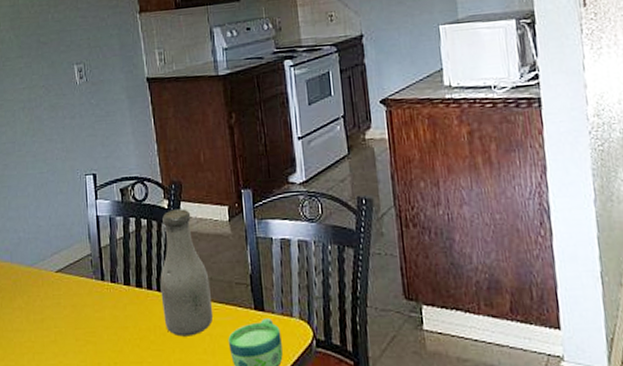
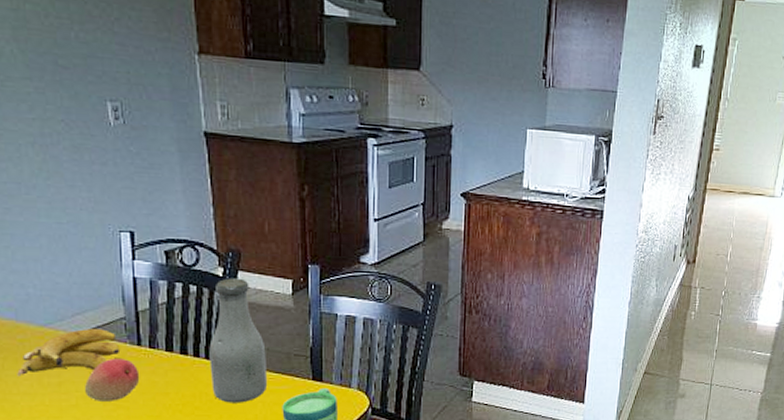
banana: none [11,266,88,314] -> present [17,329,121,377]
fruit: none [61,294,104,337] -> present [85,359,140,401]

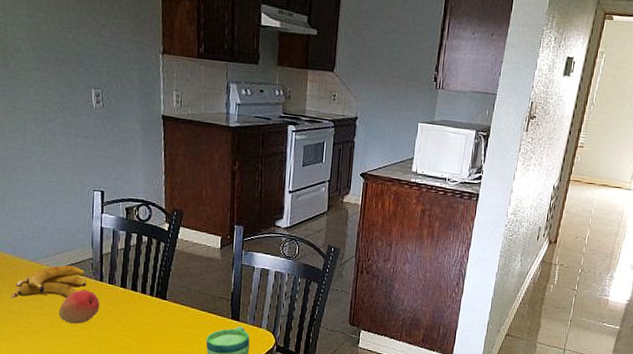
bottle: present [209,278,268,403] -> none [153,232,197,333]

